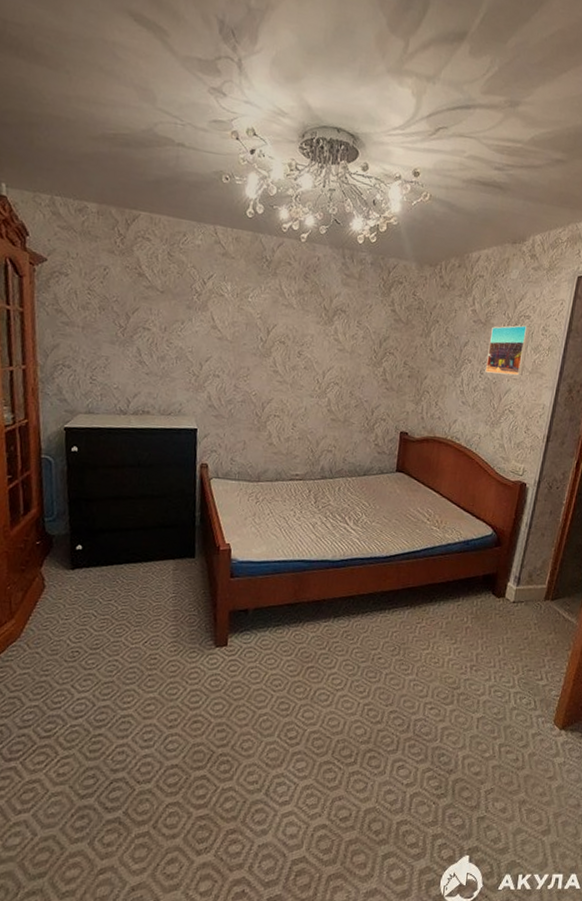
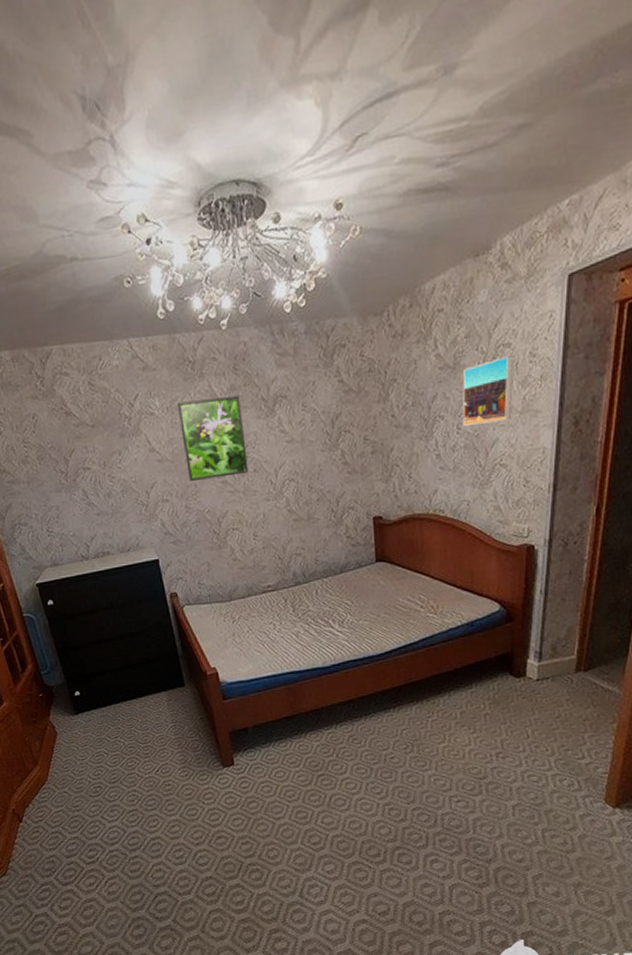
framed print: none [243,292,305,368] -> present [178,395,249,482]

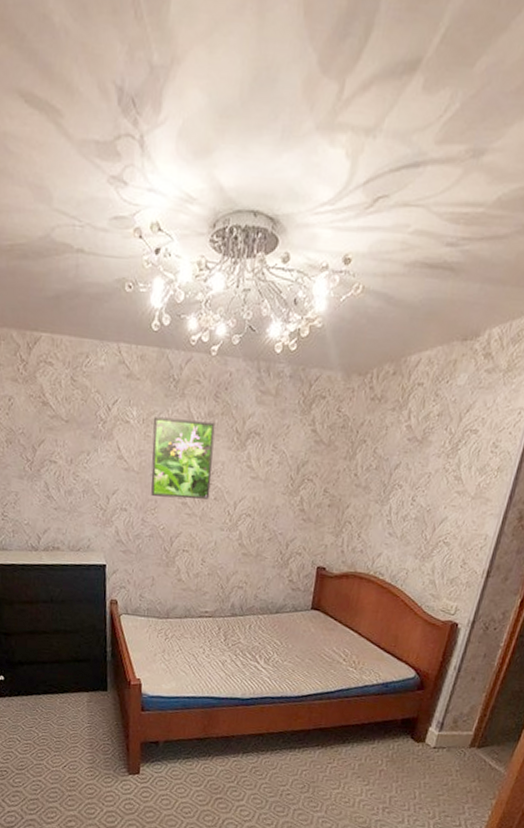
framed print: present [462,356,514,426] -> none [417,441,478,503]

